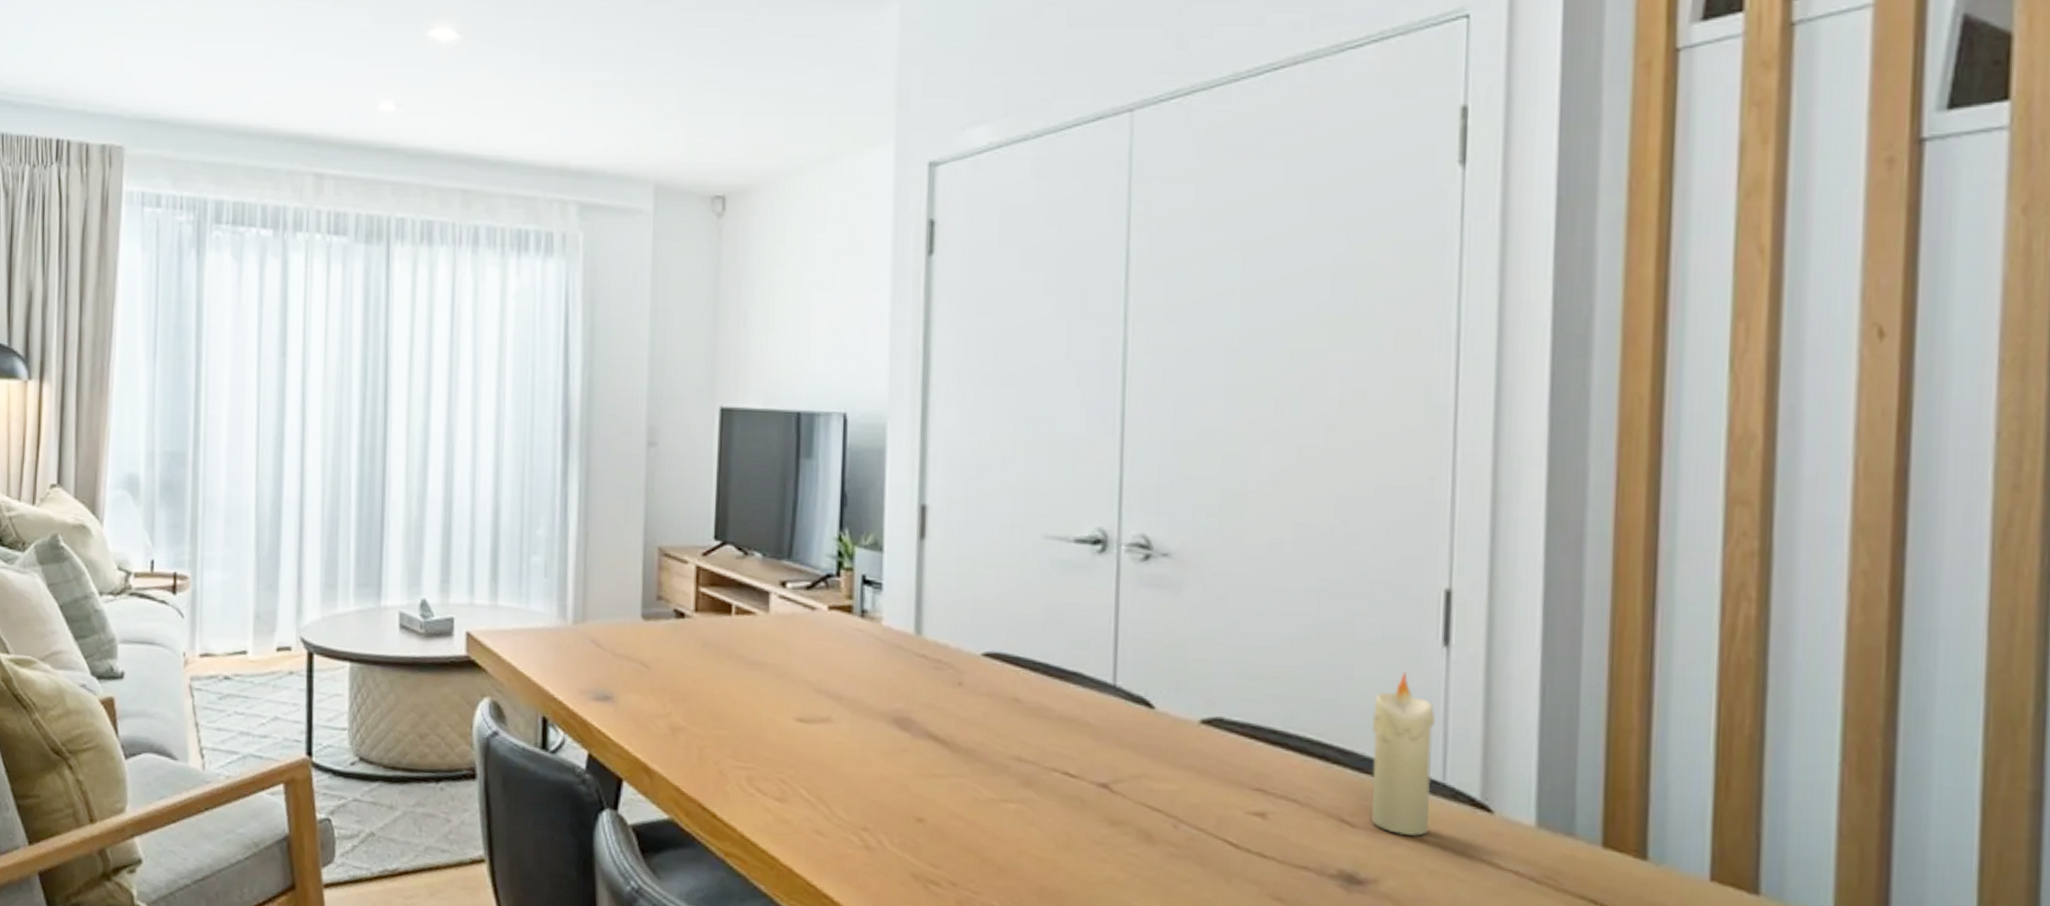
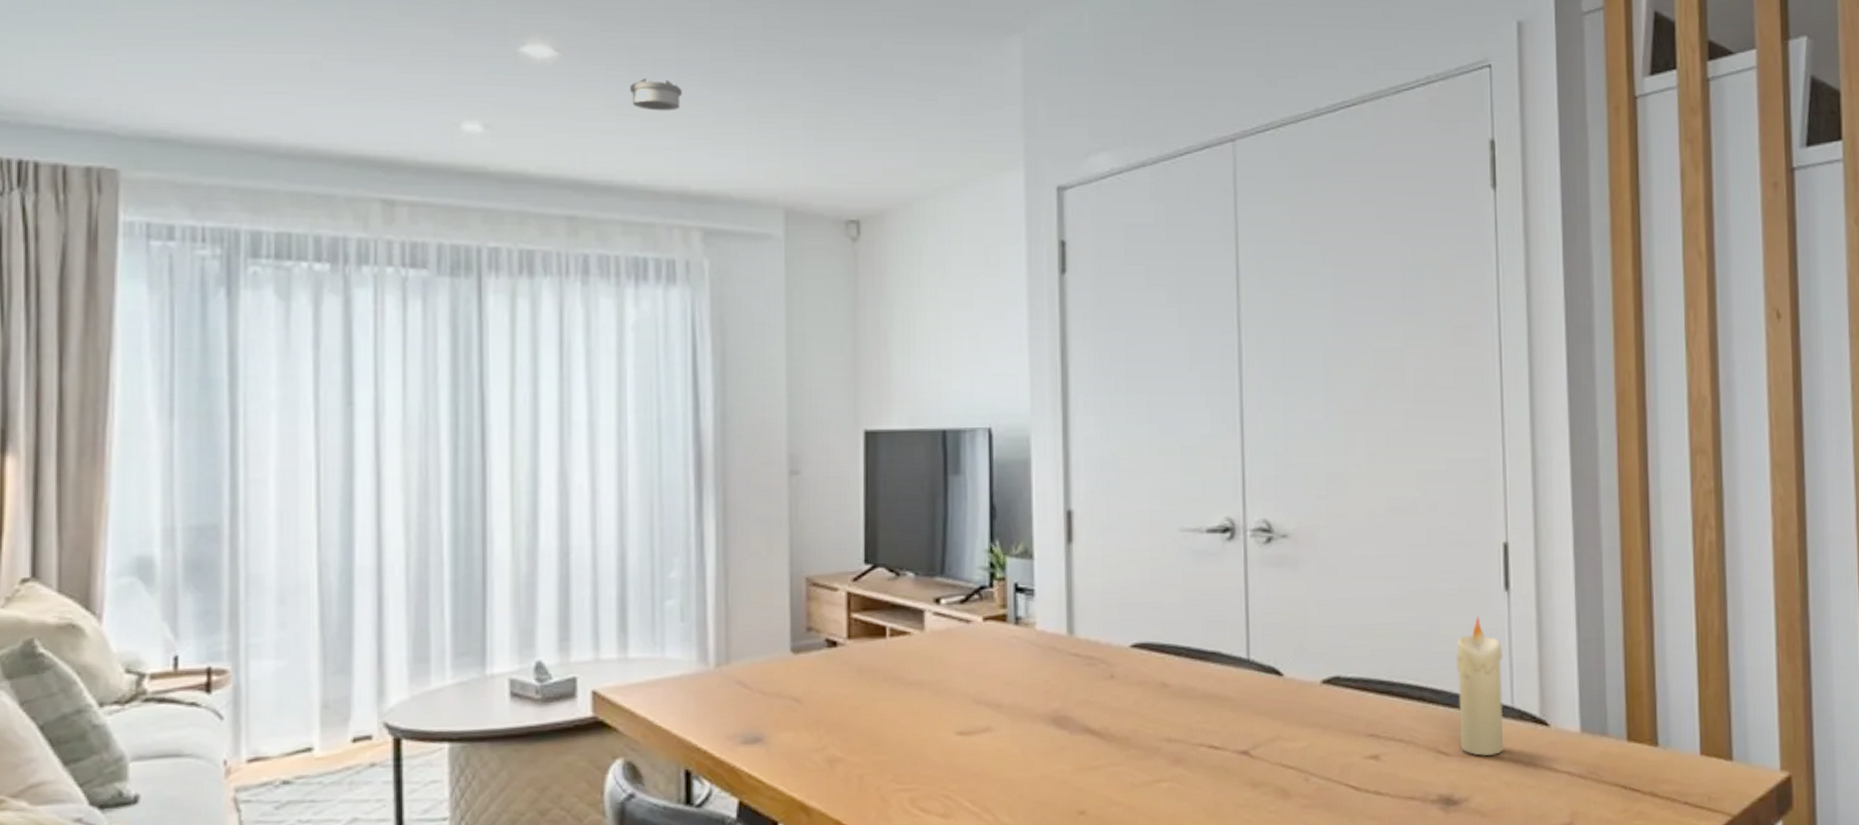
smoke detector: none [520,57,566,89] -> present [630,78,682,111]

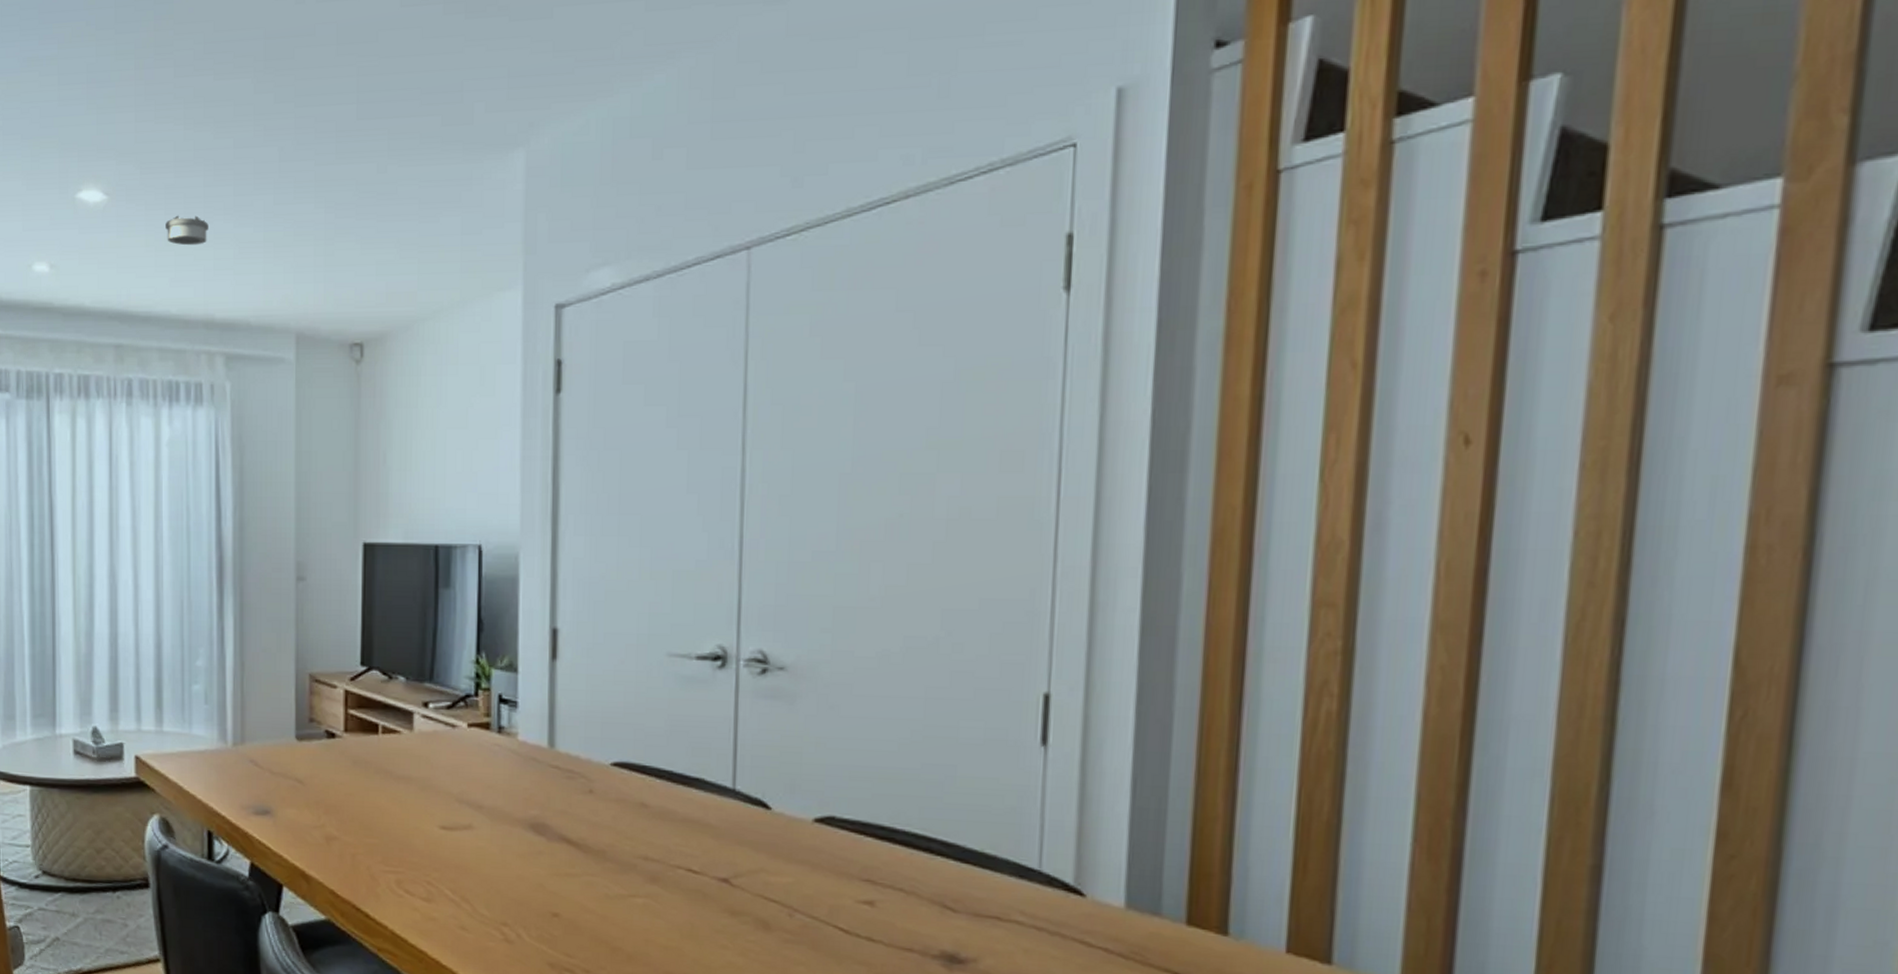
candle: present [1455,616,1503,757] -> none [972,770,1034,919]

